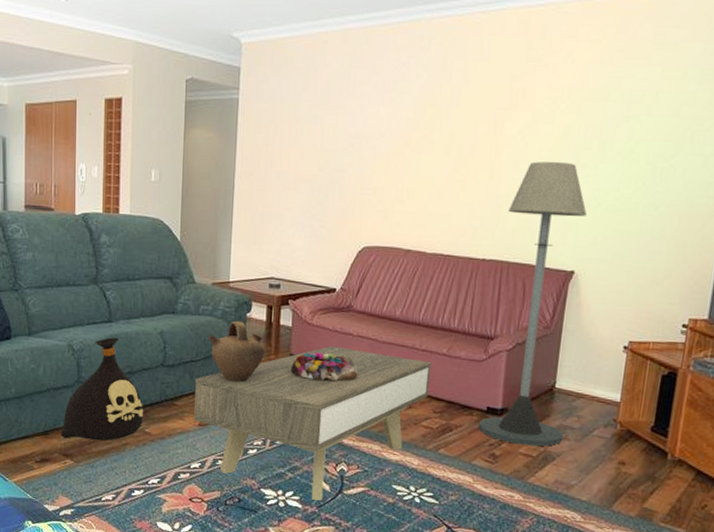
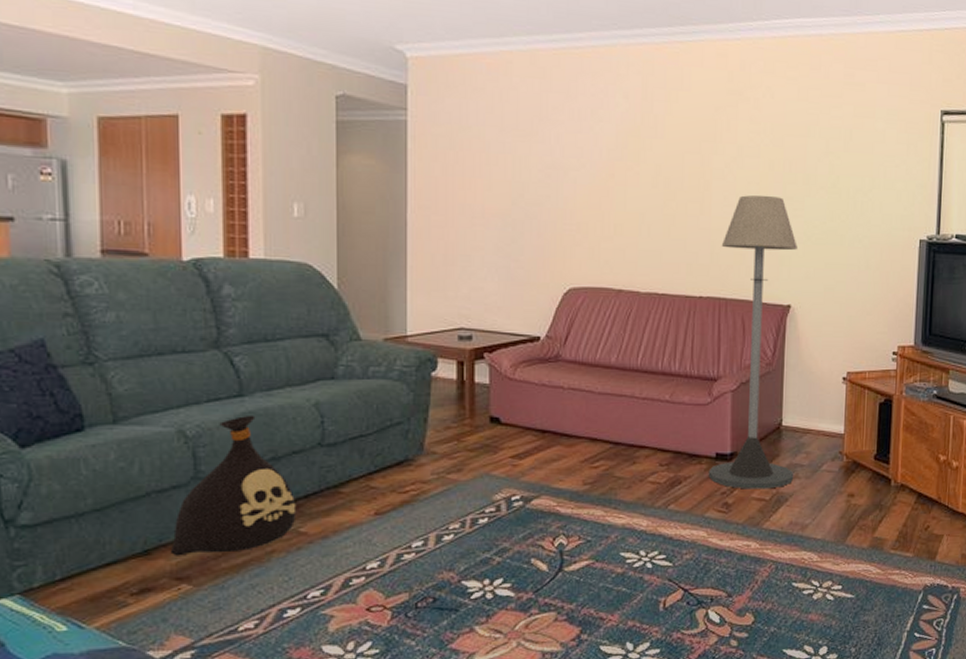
coffee table: present [193,346,432,501] -> none [366,402,654,584]
jug: present [209,320,265,383] -> none [383,381,457,456]
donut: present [291,352,358,381] -> none [491,411,573,443]

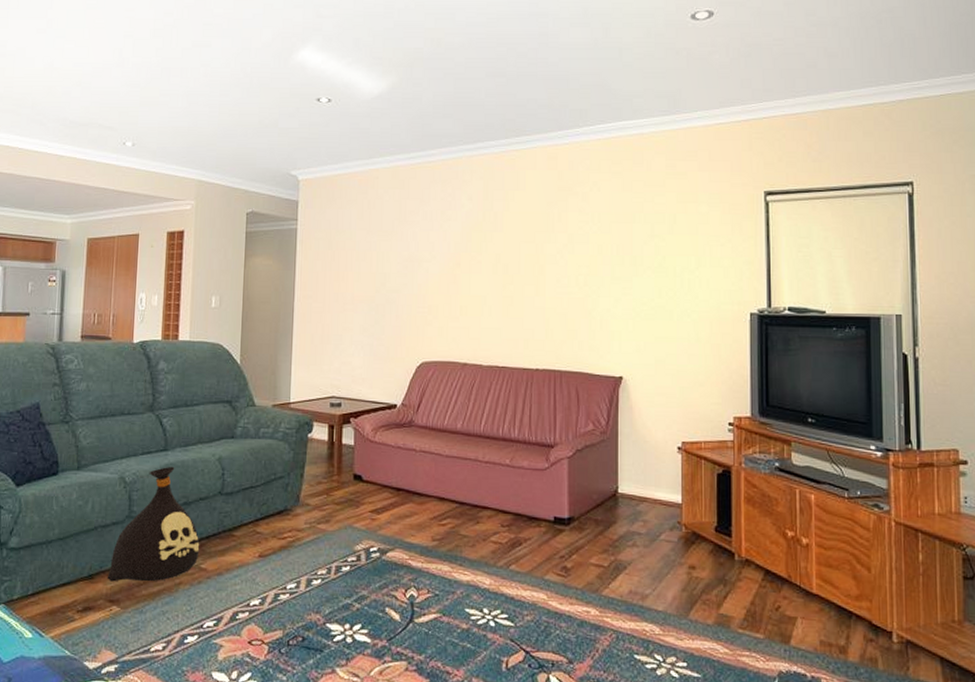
floor lamp: present [708,195,797,489] -> none [547,276,632,556]

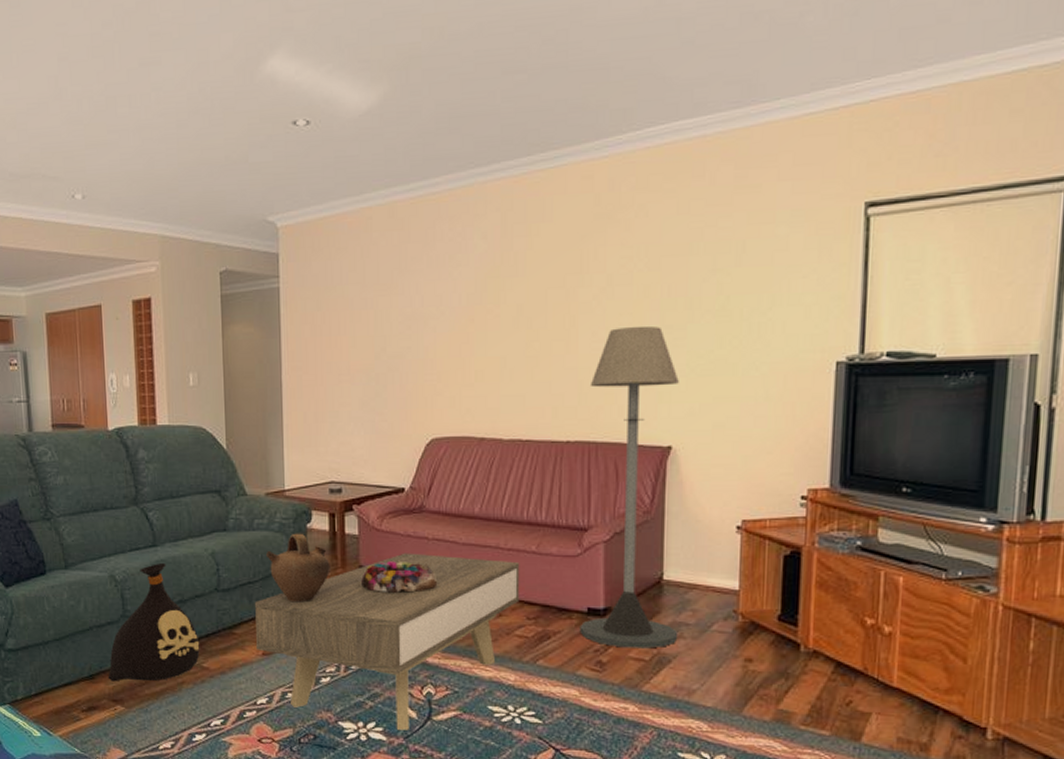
coffee table: none [253,463,496,632] -> present [254,553,520,730]
jug: none [269,442,327,507] -> present [266,533,330,603]
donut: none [355,470,423,500] -> present [361,561,438,593]
floor lamp: none [547,276,632,556] -> present [579,325,679,649]

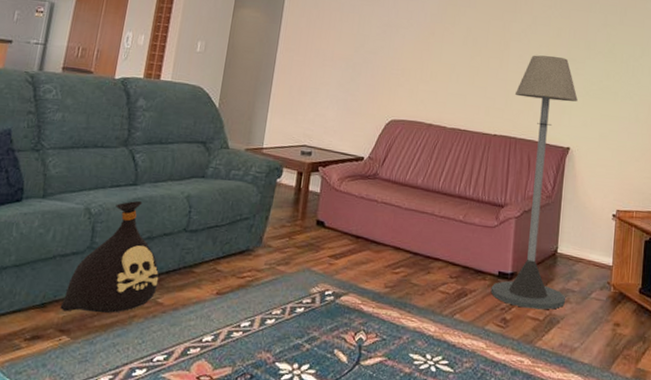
coffee table: present [254,553,520,730] -> none [211,211,449,374]
jug: present [266,533,330,603] -> none [236,185,292,249]
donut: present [361,561,438,593] -> none [316,217,381,247]

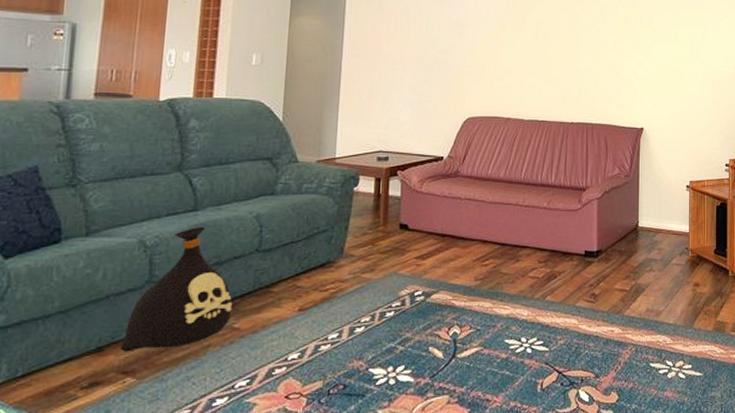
floor lamp: present [490,55,578,310] -> none [578,42,649,282]

